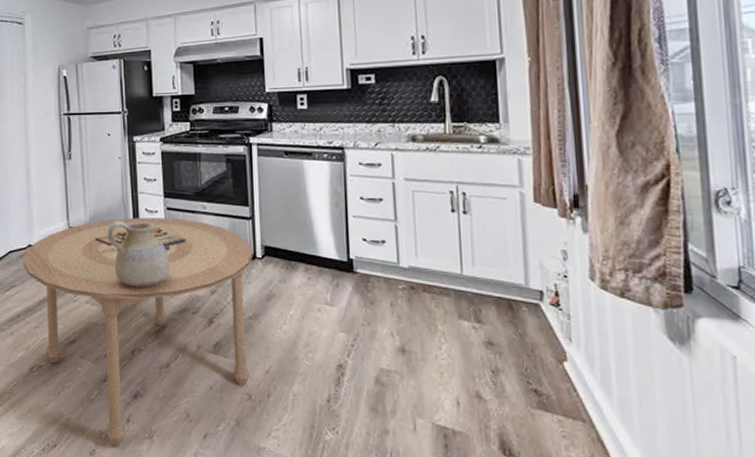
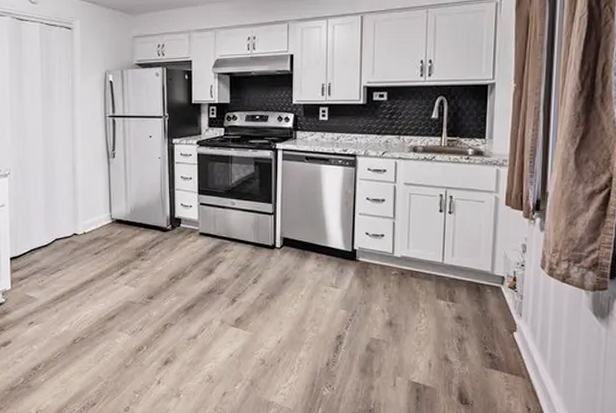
dining table: present [22,217,253,446] -> none [67,211,273,404]
ceramic pitcher: present [107,220,170,287] -> none [146,214,201,271]

